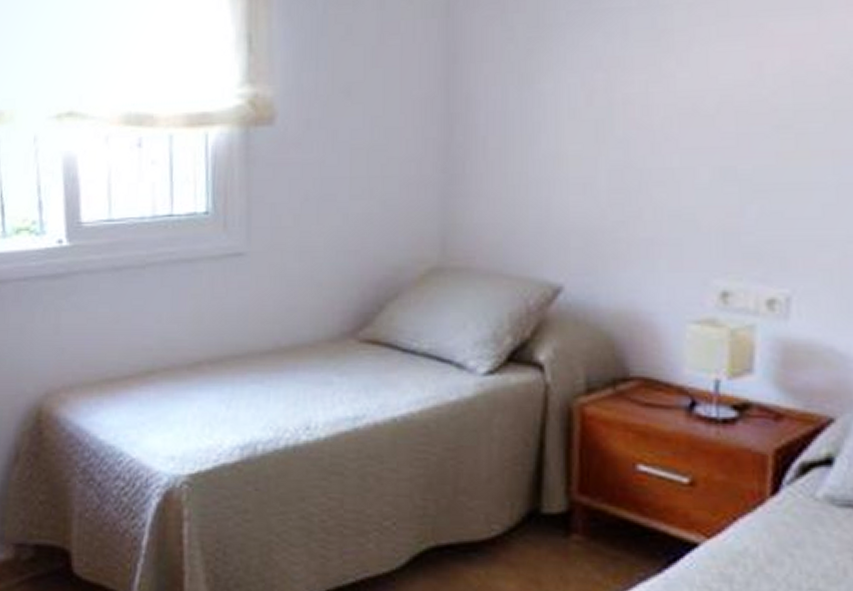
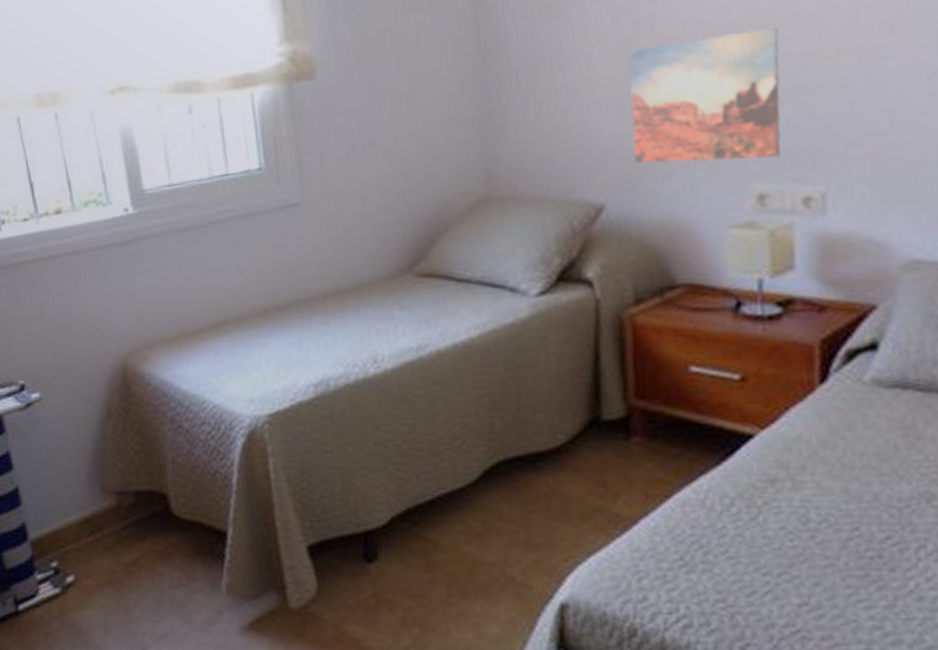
wall art: none [596,122,754,255] -> present [628,28,781,164]

